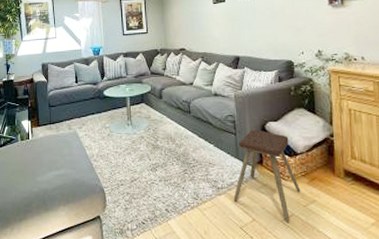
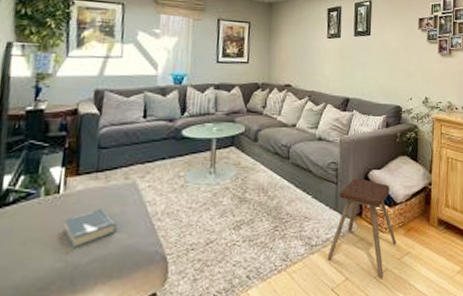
hardback book: none [34,151,68,179] -> present [63,209,117,249]

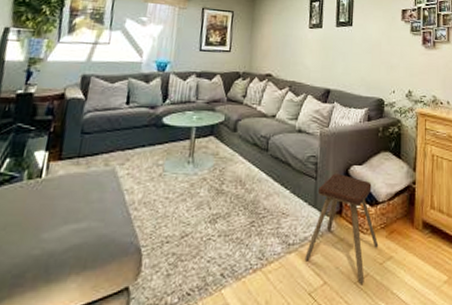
hardback book: present [63,209,117,249] -> none [42,195,95,236]

